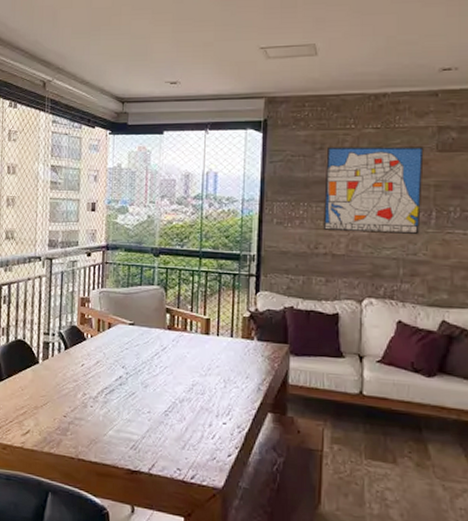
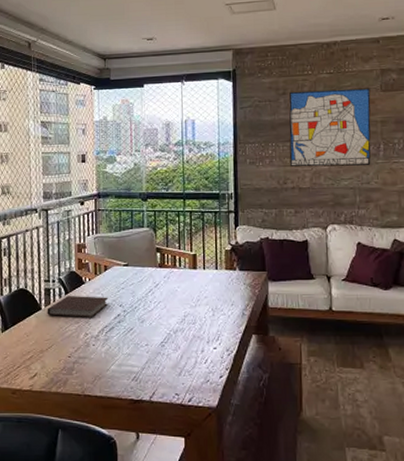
notebook: none [44,352,111,378] -> present [47,296,109,318]

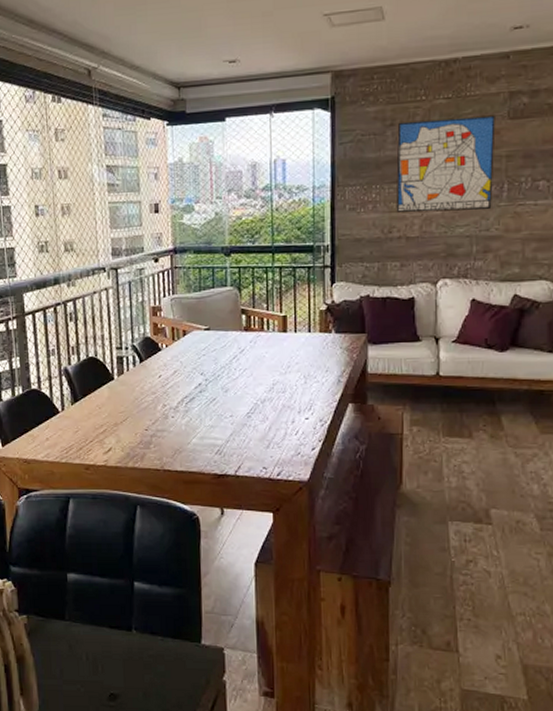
notebook: present [47,296,109,318] -> none [120,364,189,388]

